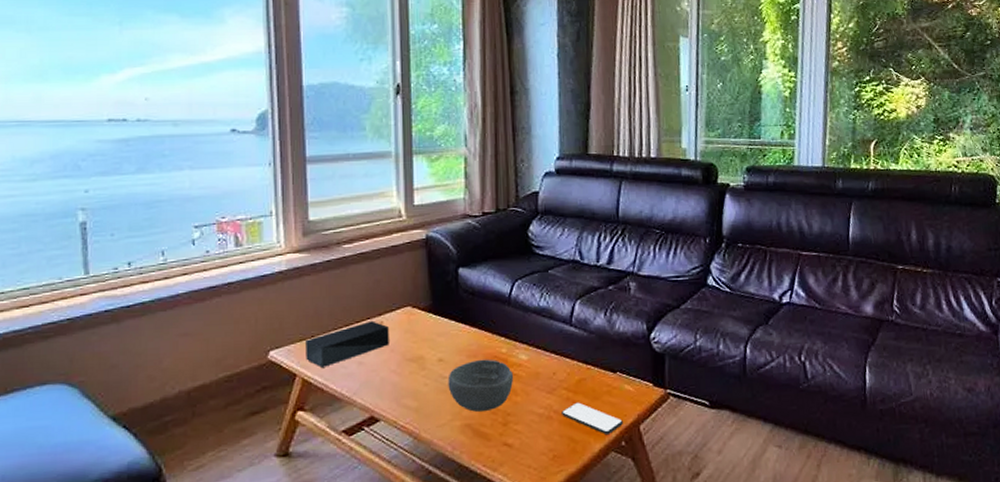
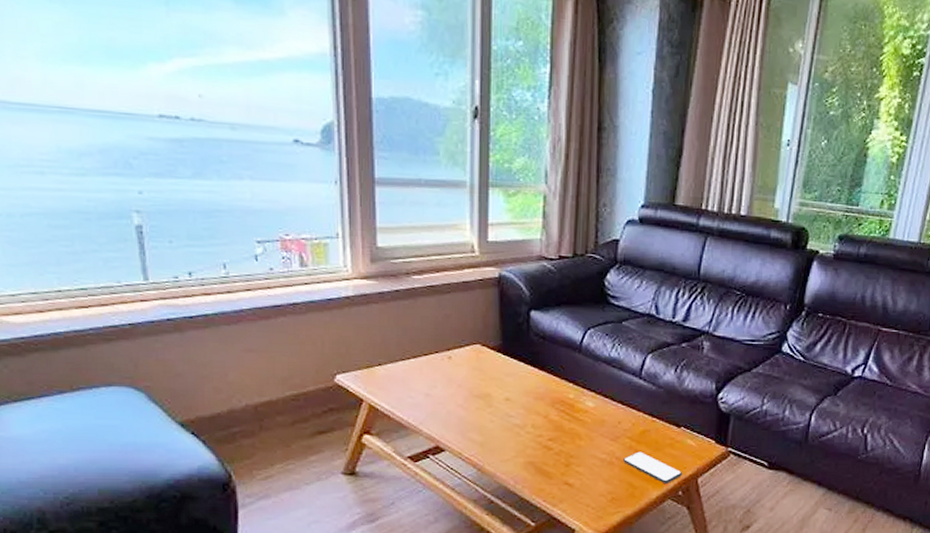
speaker: present [305,320,389,367] -> none [373,354,457,395]
bowl: present [448,359,514,412] -> none [513,402,580,451]

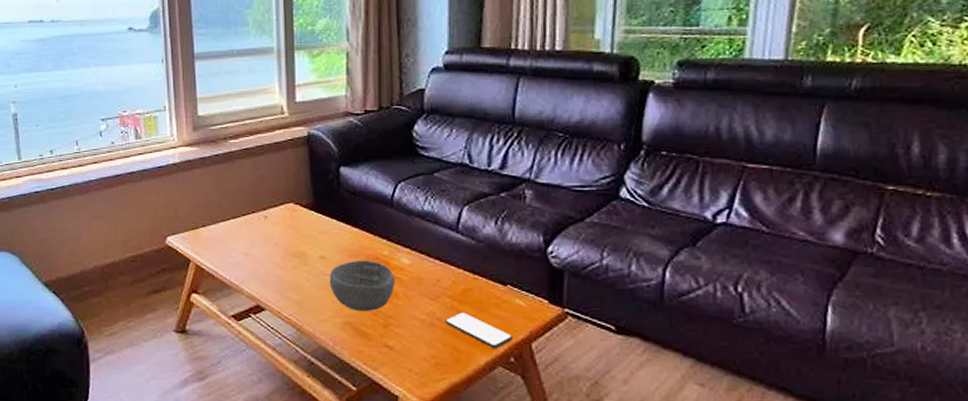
bowl: none [513,402,580,451] -> present [329,260,396,311]

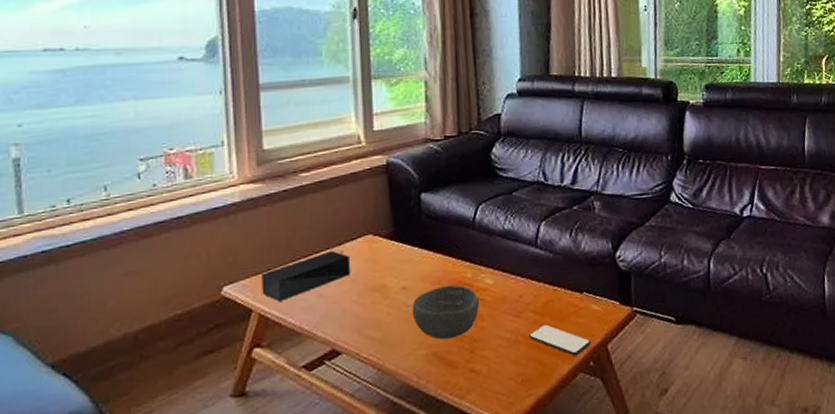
speaker: none [198,214,273,255] -> present [261,250,350,301]

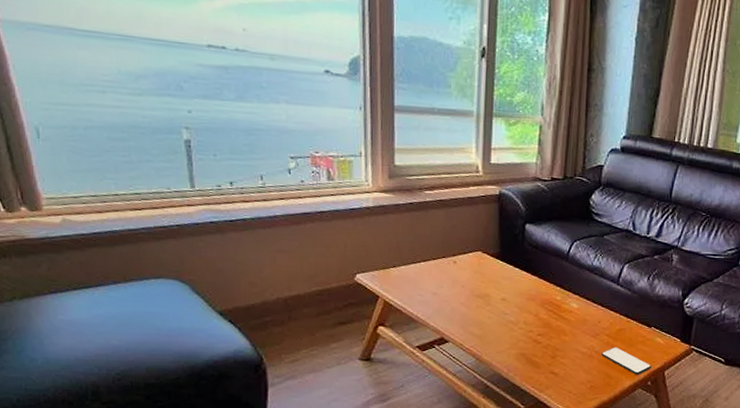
speaker: present [261,250,350,301] -> none [388,259,461,293]
bowl: present [412,284,480,340] -> none [508,303,565,345]

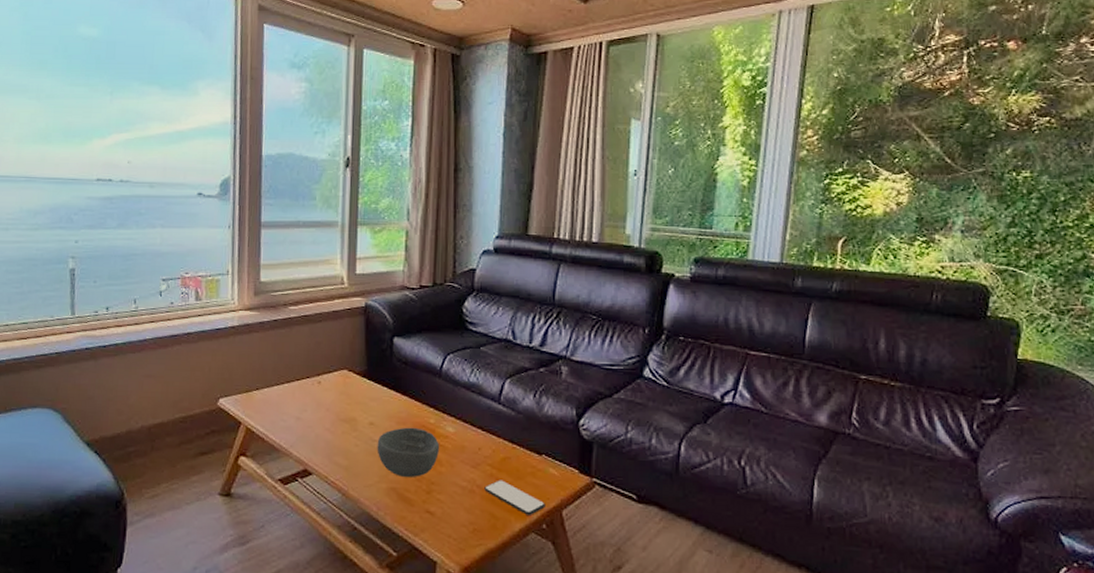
bowl: none [508,303,565,345] -> present [377,427,440,477]

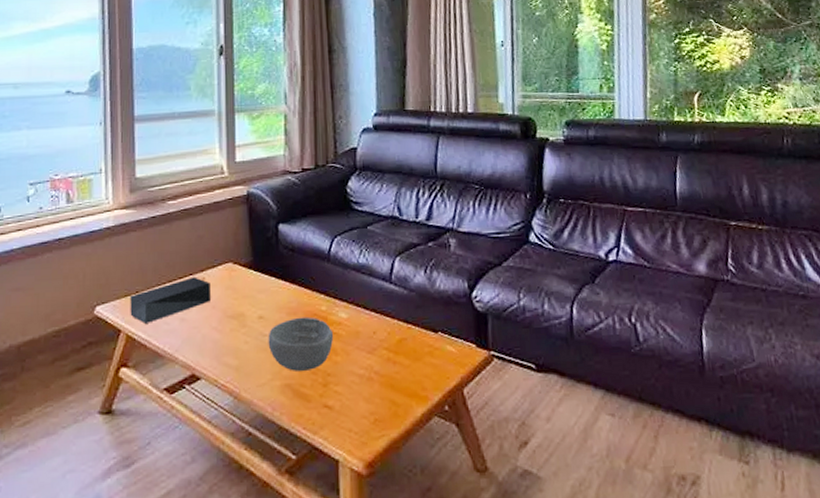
speaker: none [250,380,326,419] -> present [130,276,211,323]
smartphone: present [484,480,545,515] -> none [382,363,446,398]

